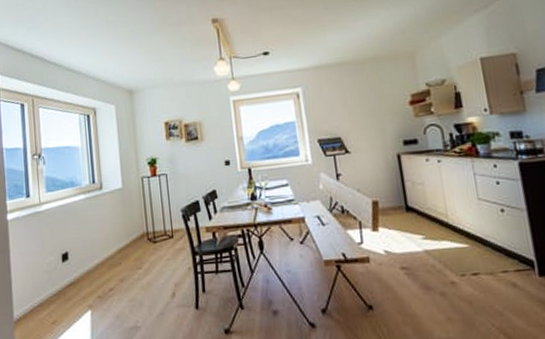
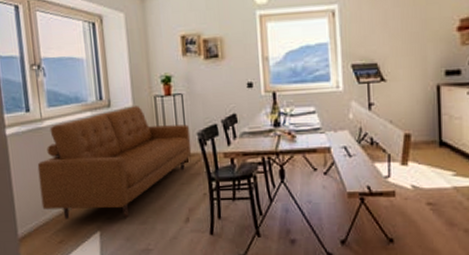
sofa: none [34,187,177,300] -> present [37,106,192,219]

